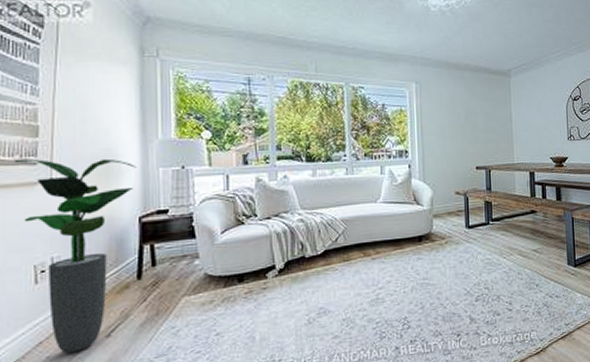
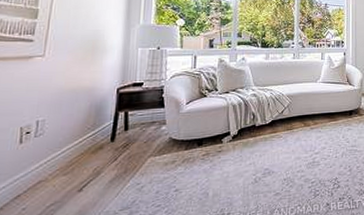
potted plant: present [12,158,137,354] -> none [12,36,120,206]

